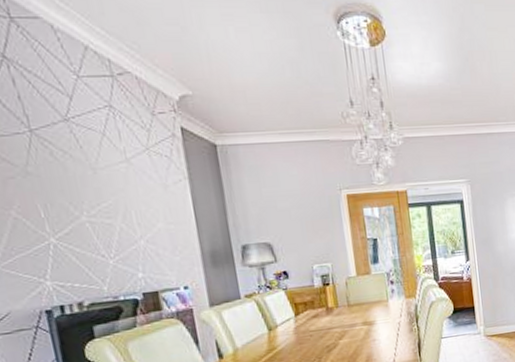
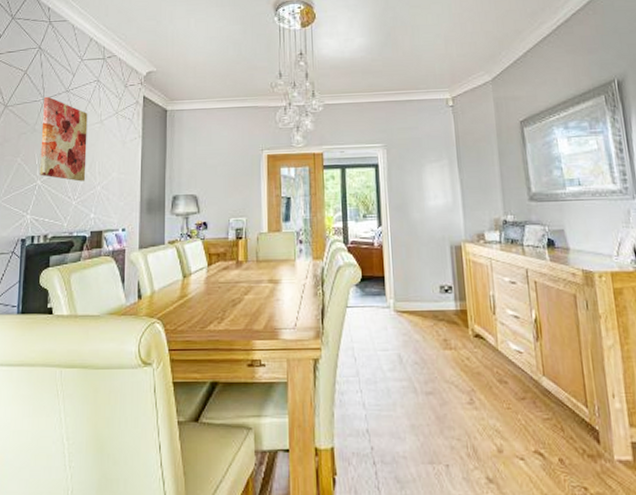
wall art: none [31,127,122,236] -> present [39,96,88,182]

